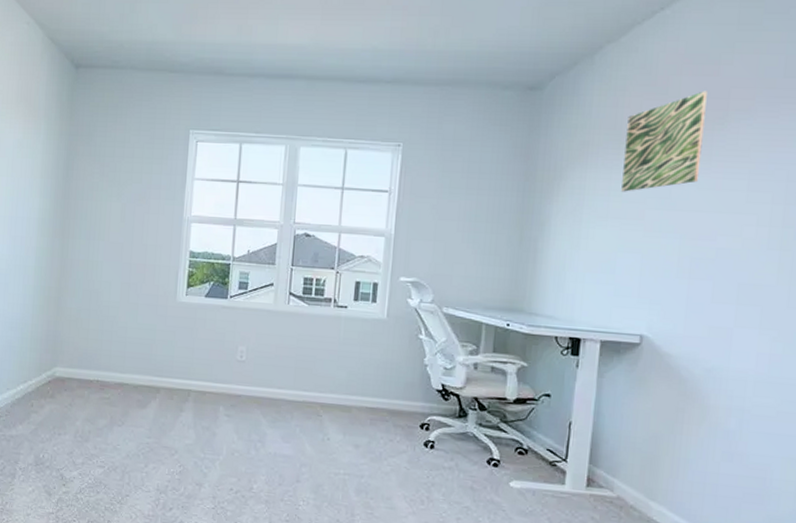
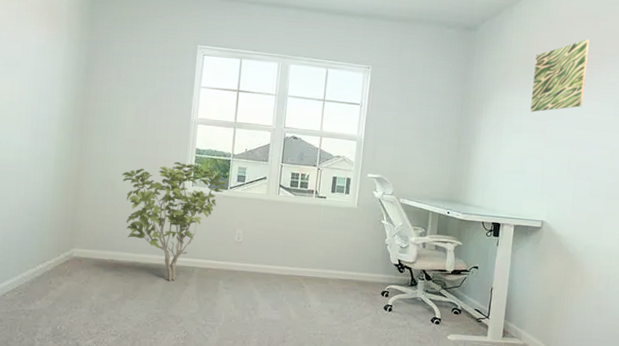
shrub: none [106,267,228,407] -> present [121,161,228,282]

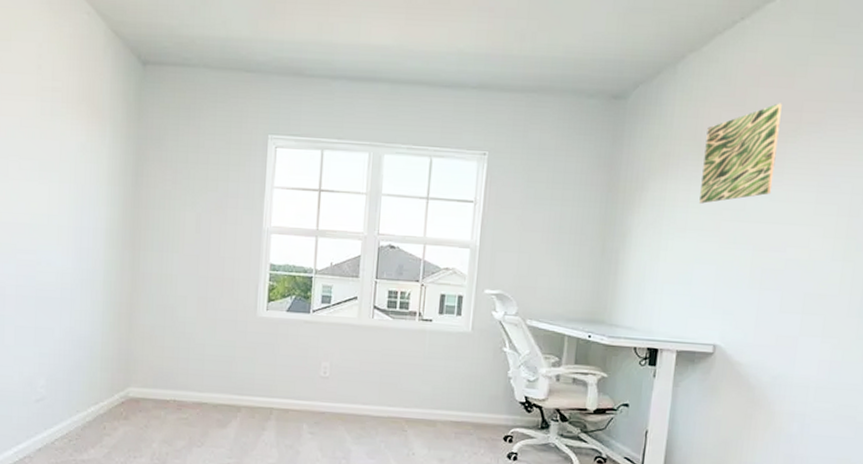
shrub: present [121,161,228,282] -> none [182,280,311,426]

